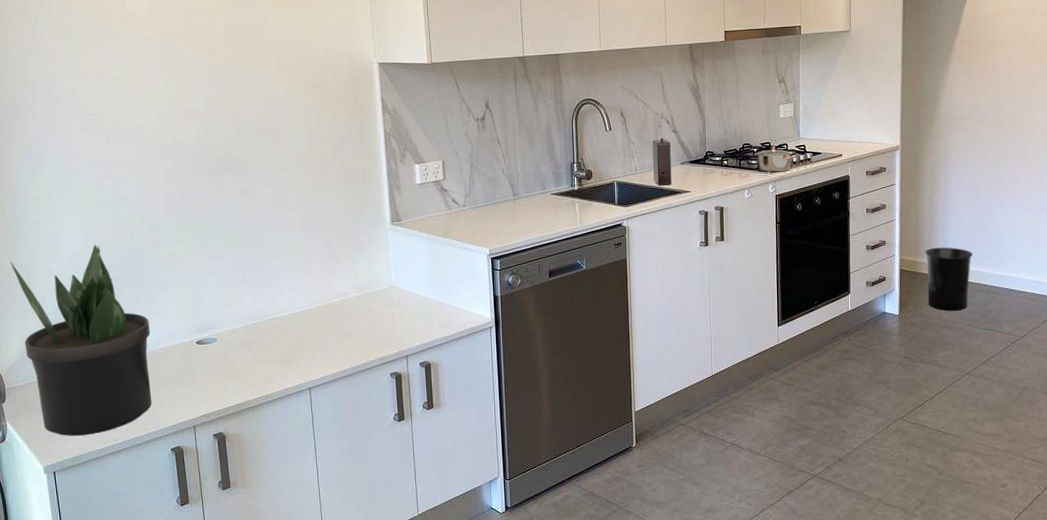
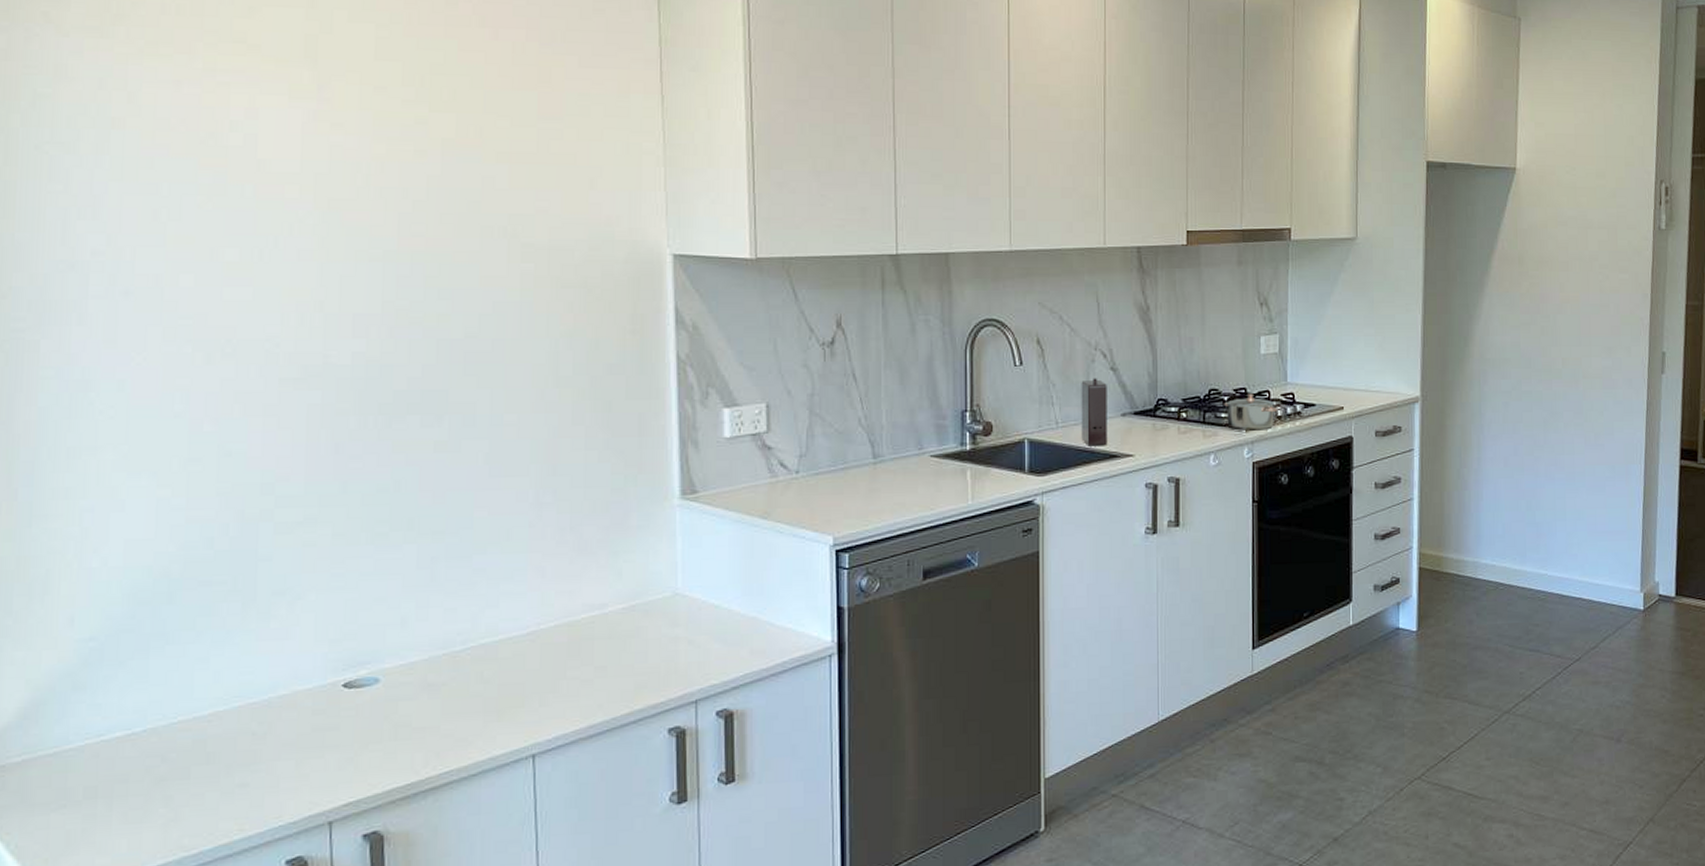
planter: present [10,244,152,436] -> none [15,526,264,846]
waste bin: present [925,247,973,311] -> none [1452,536,1514,626]

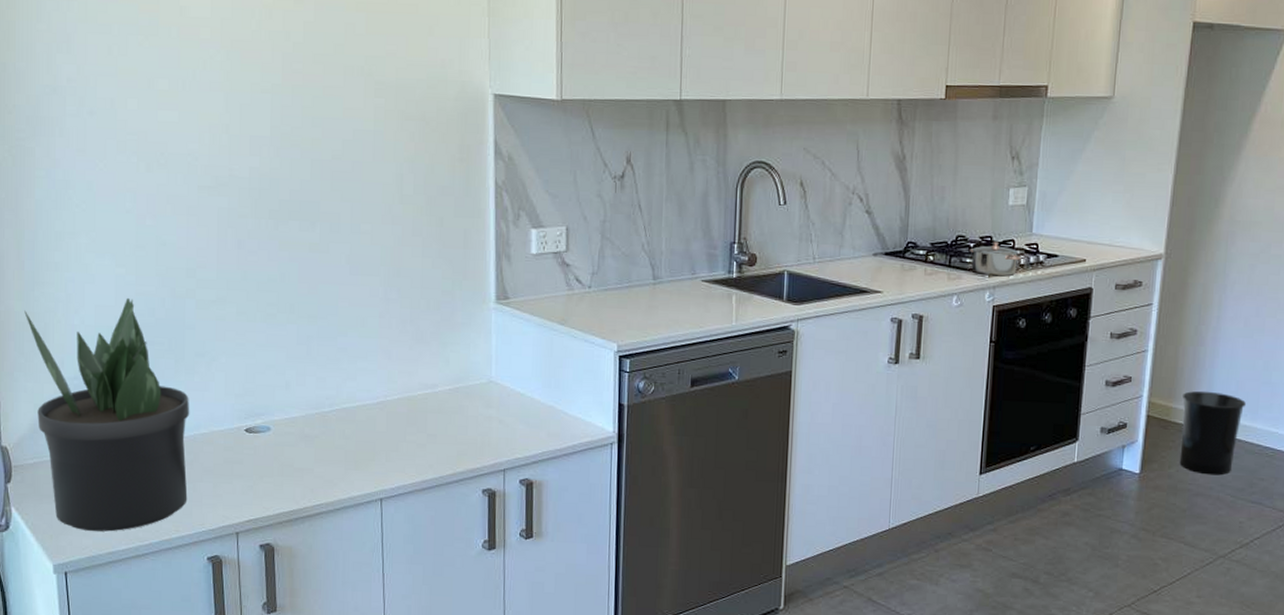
planter: none [15,526,264,846] -> present [24,297,190,532]
soap dispenser: present [1081,378,1108,446] -> none [835,219,862,282]
waste bin: none [1452,536,1514,626] -> present [1179,390,1246,475]

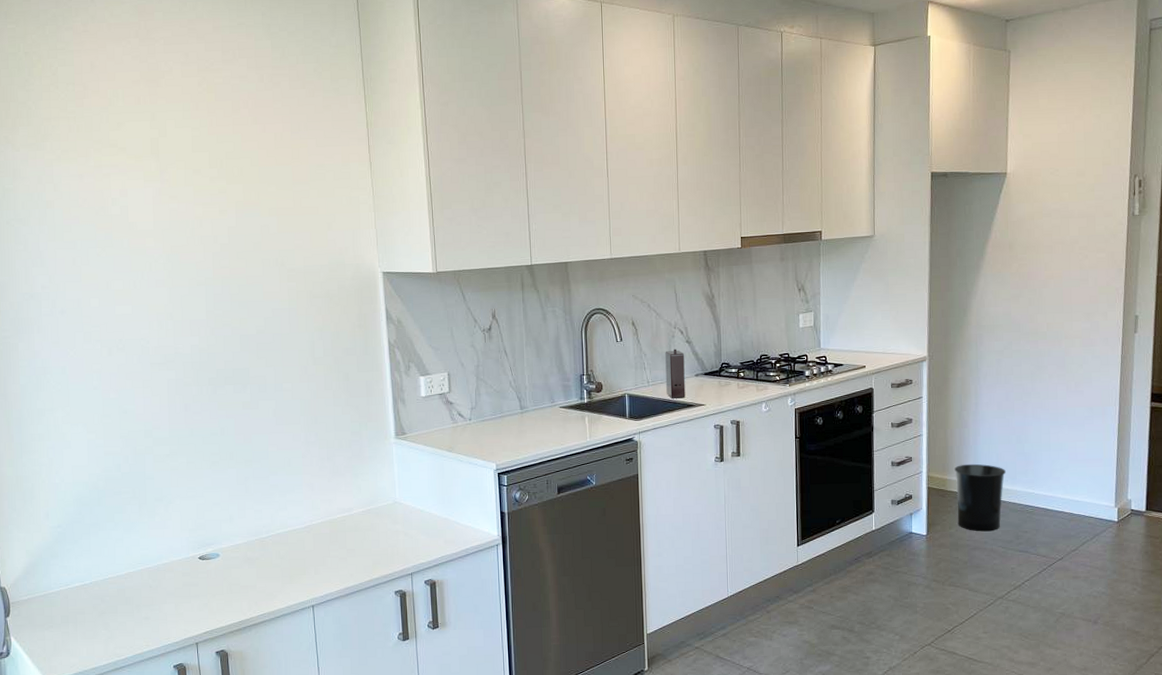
planter: present [24,297,190,532] -> none [15,457,155,651]
soap dispenser: none [835,219,862,282] -> present [665,349,686,399]
cooking pot: present [970,241,1022,277] -> none [772,357,814,385]

